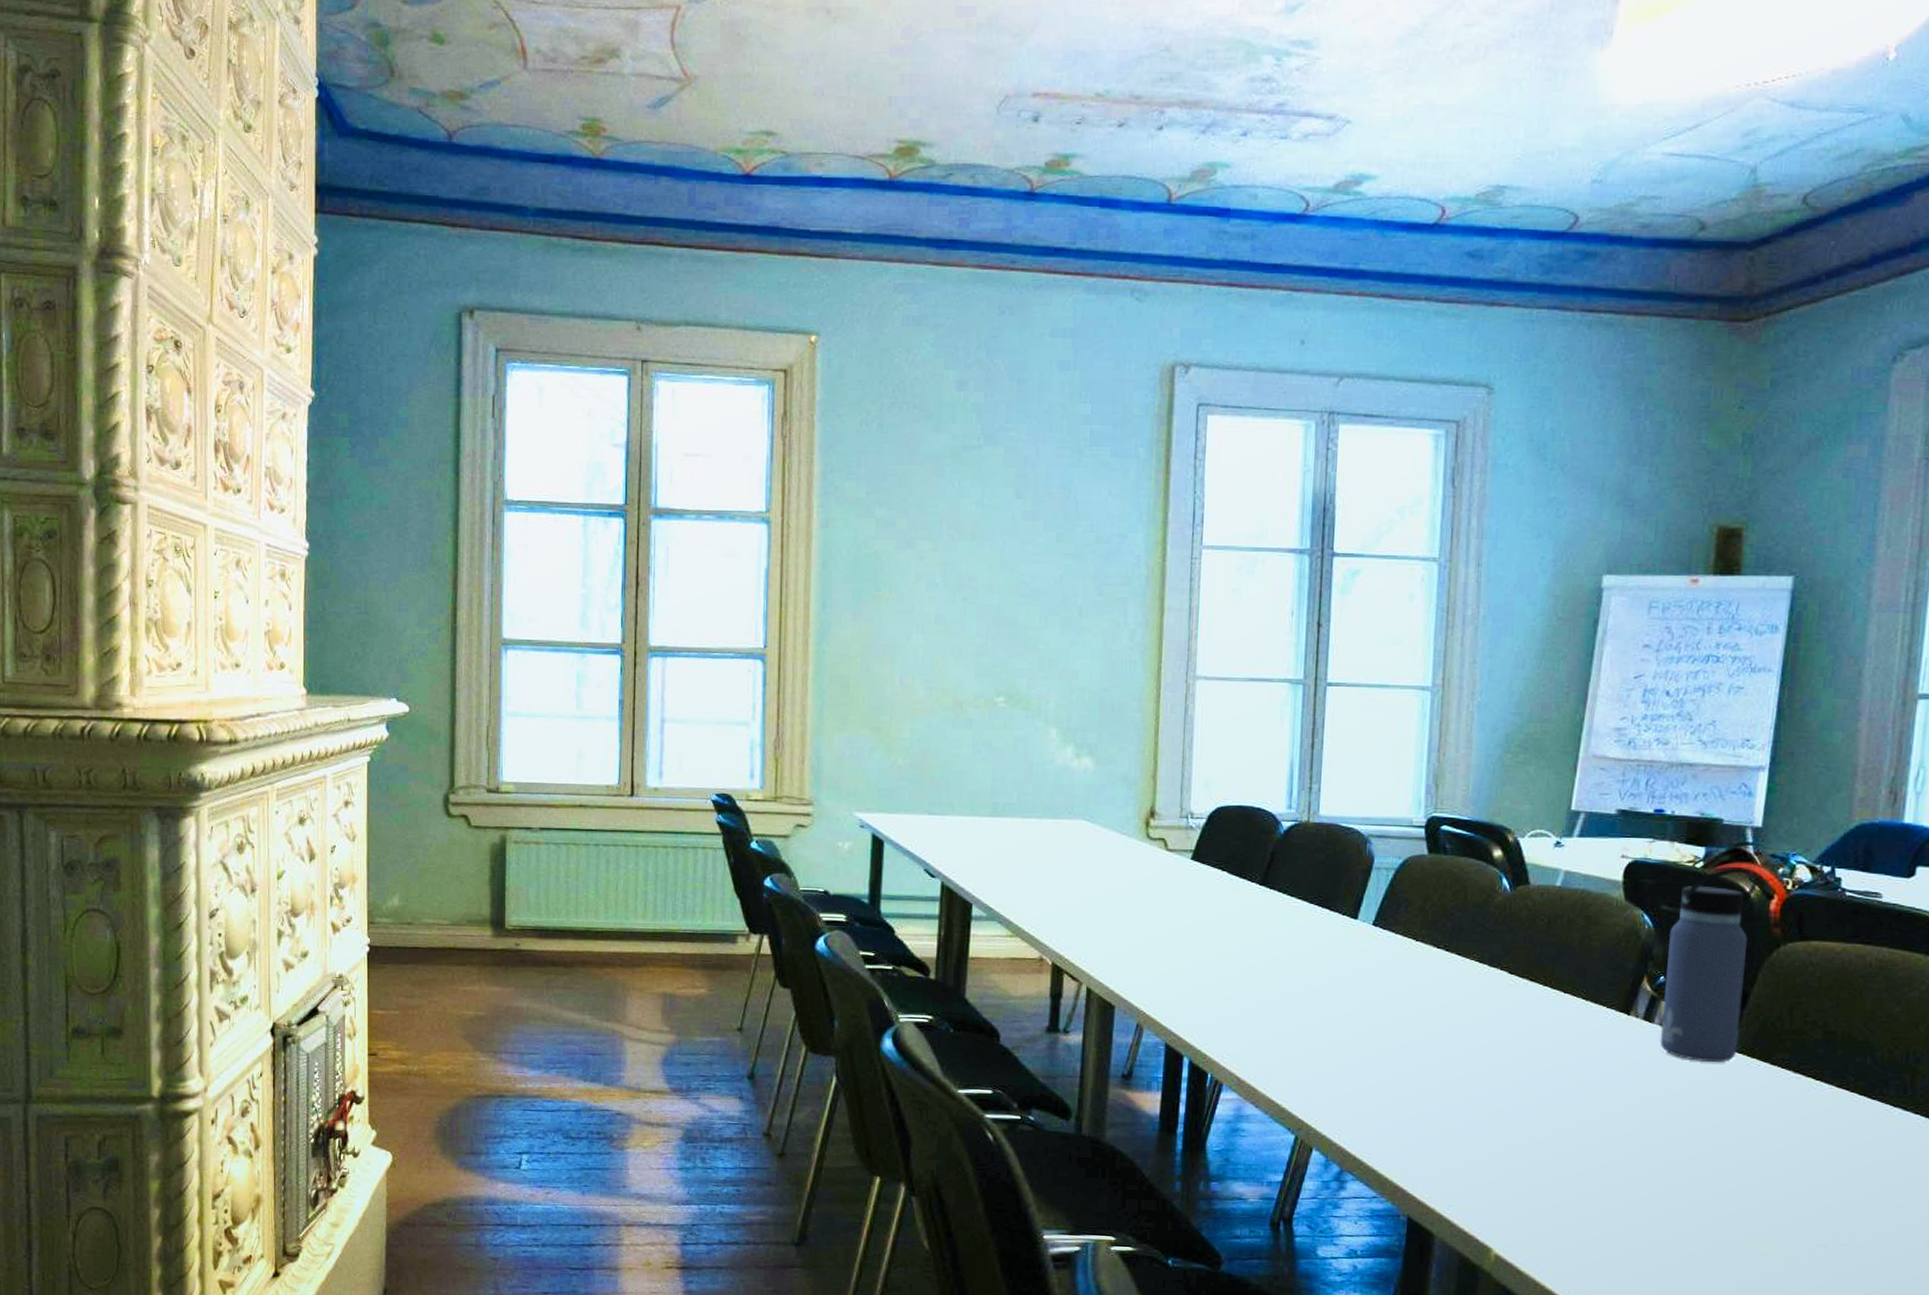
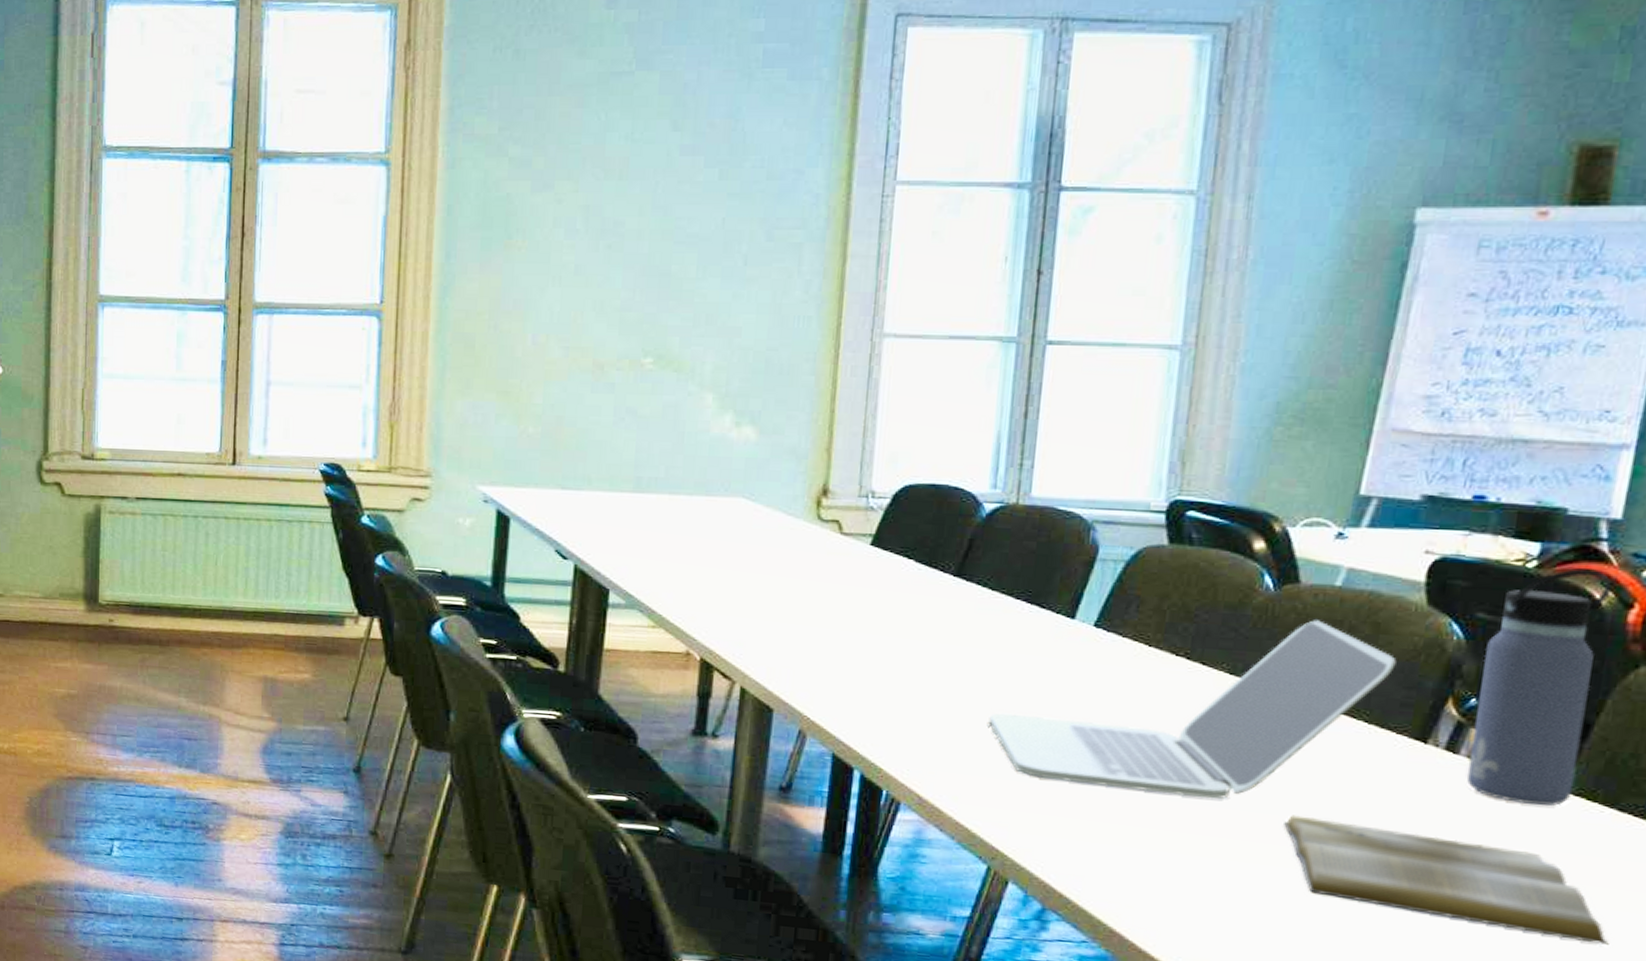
laptop: none [1292,915,1604,1069] -> present [988,620,1397,799]
book: none [1526,1079,1769,1175] -> present [1284,815,1609,945]

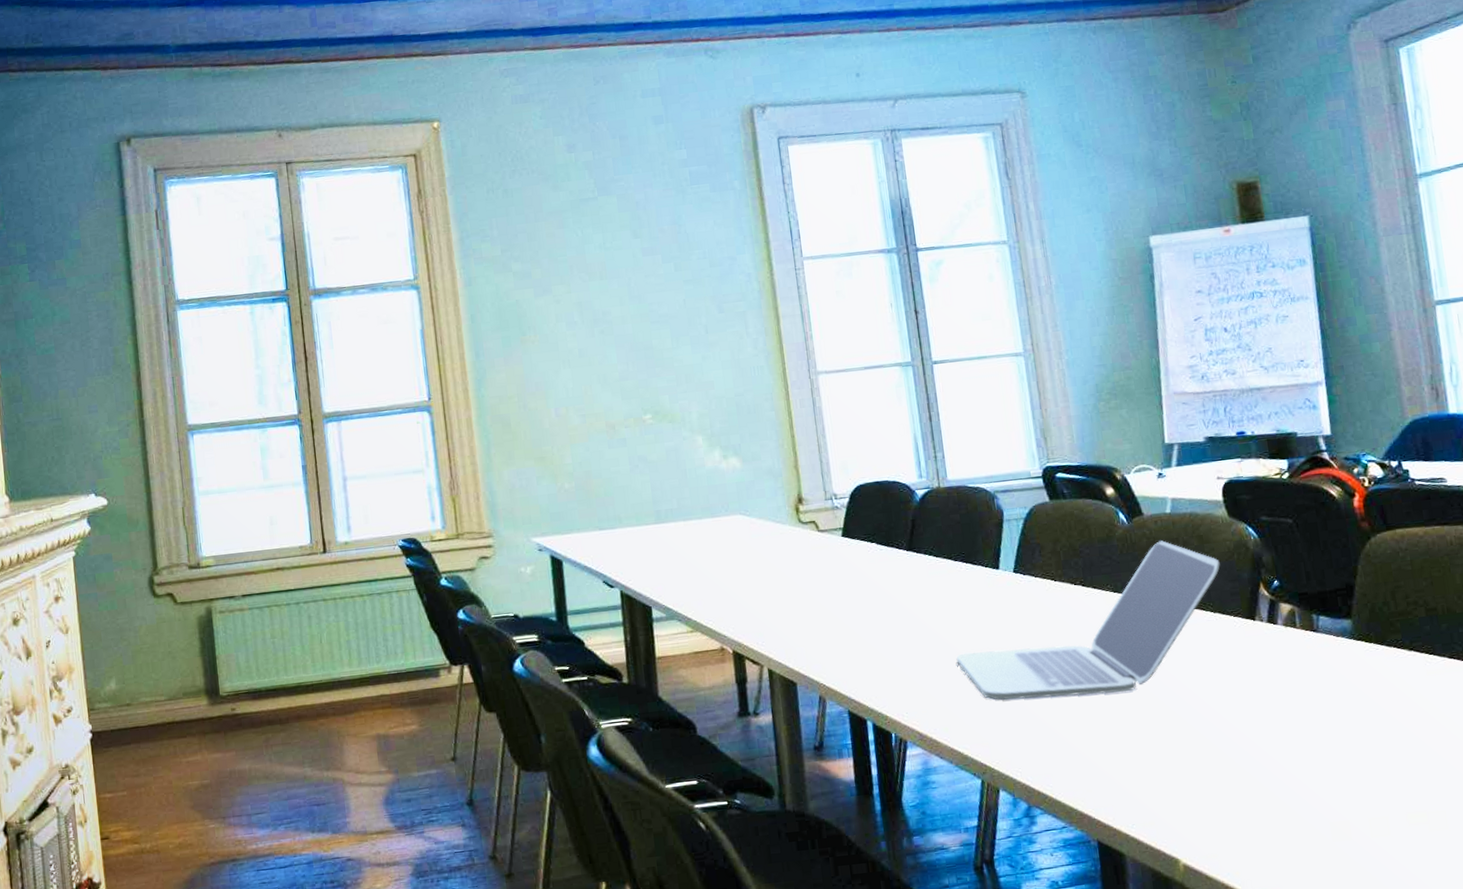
book: present [1284,815,1609,945] -> none [1178,689,1409,752]
water bottle: present [1466,568,1612,806] -> none [1273,473,1355,654]

